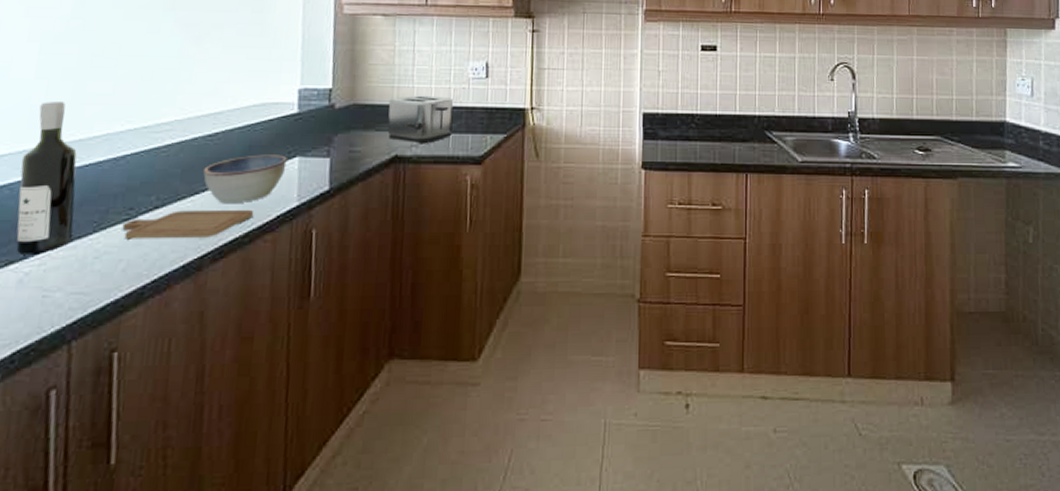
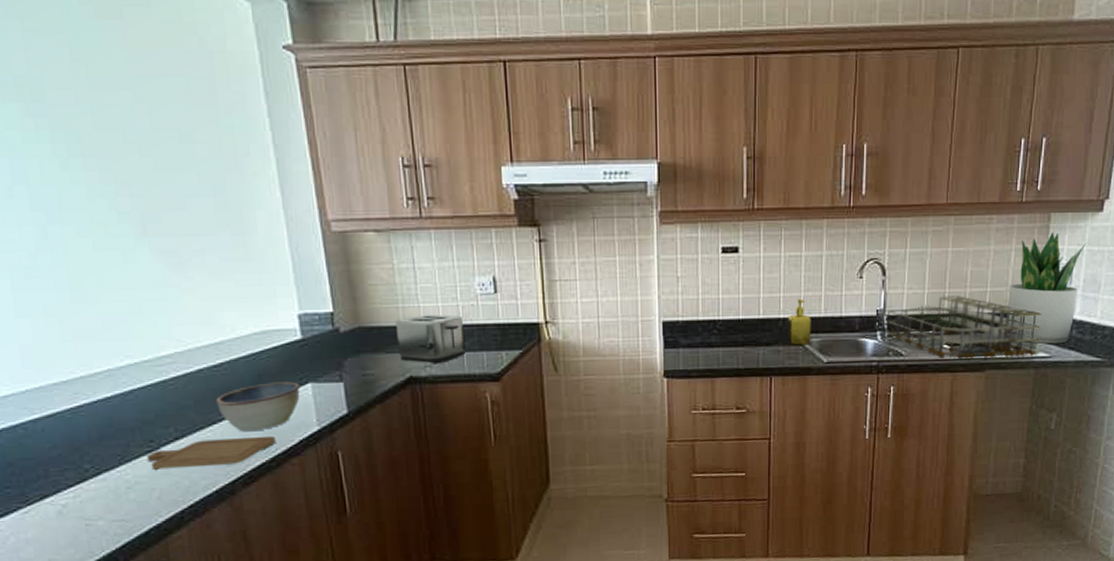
bottle: present [16,102,77,255] -> none [26,340,101,489]
soap dispenser: none [763,97,786,143] -> present [788,298,811,346]
dish rack: none [858,102,1008,166] -> present [886,296,1041,360]
planter: none [973,46,1044,155] -> present [1007,232,1088,345]

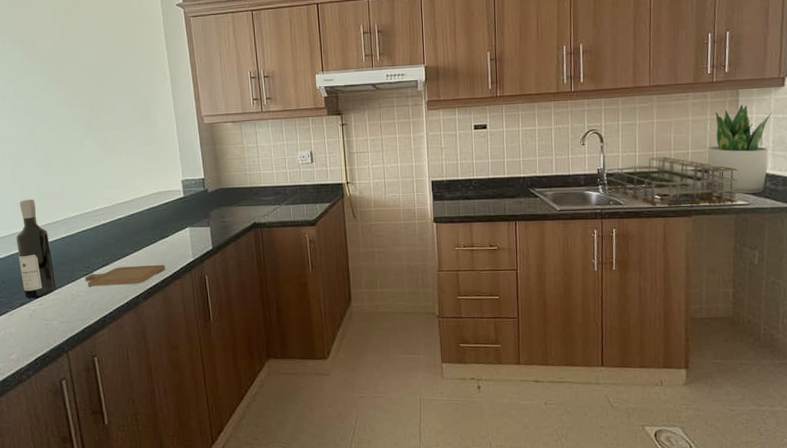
bottle: none [26,340,101,489] -> present [16,199,57,299]
bowl: present [215,381,300,432] -> none [128,226,182,262]
toaster: present [395,314,466,364] -> none [244,178,292,214]
soap dispenser: present [788,298,811,346] -> none [527,162,546,198]

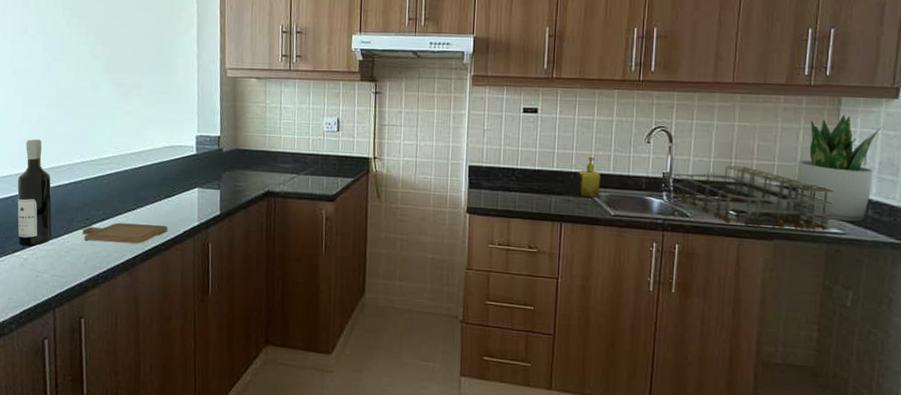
soap dispenser: none [527,162,546,198] -> present [578,156,600,198]

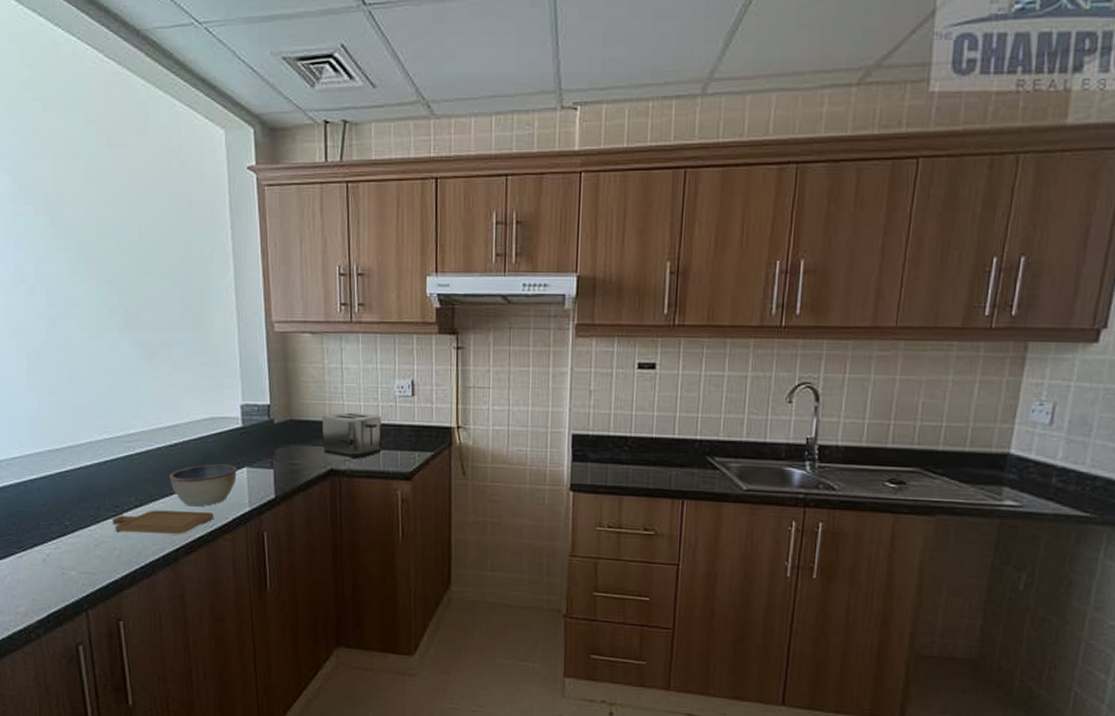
bottle: present [17,139,52,247] -> none [29,413,77,540]
bowl: none [132,185,190,221] -> present [168,464,237,507]
toaster: none [261,143,312,183] -> present [321,412,382,459]
soap dispenser: present [578,156,600,198] -> none [704,420,731,470]
dish rack: present [671,165,833,231] -> none [816,428,1011,503]
planter: present [796,115,883,222] -> none [966,364,1076,493]

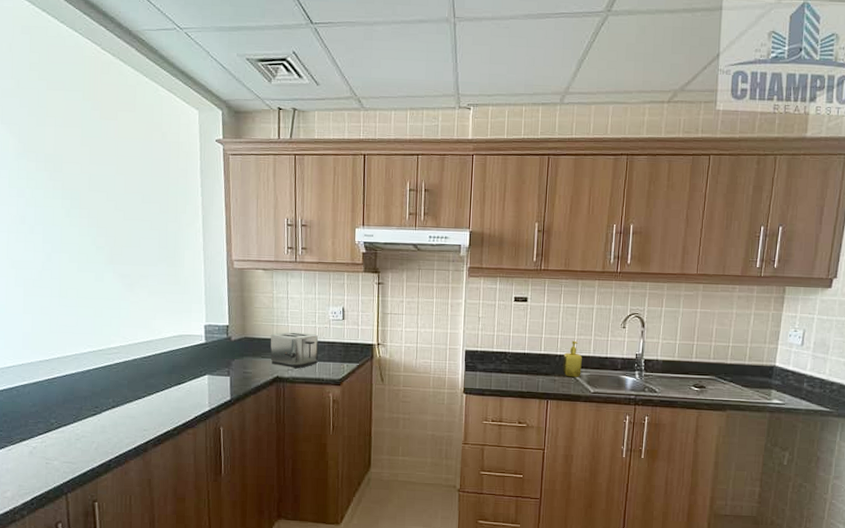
chopping board: present [112,510,214,535] -> none [92,410,180,430]
bowl: present [168,464,237,507] -> none [142,372,200,407]
soap dispenser: none [704,420,731,470] -> present [562,340,582,377]

